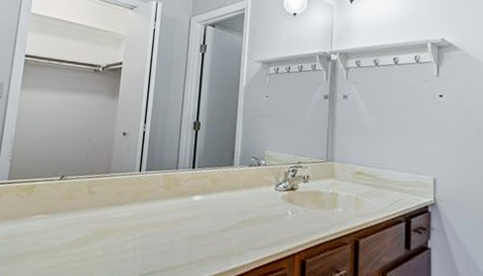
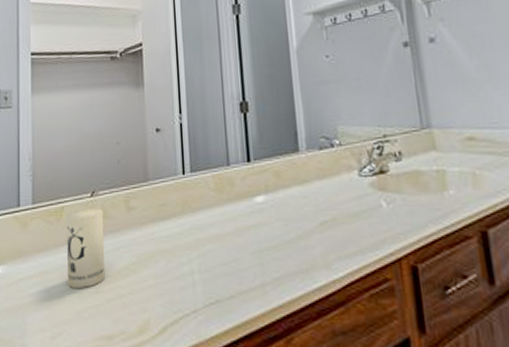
candle: none [30,189,69,252] -> present [66,208,106,288]

